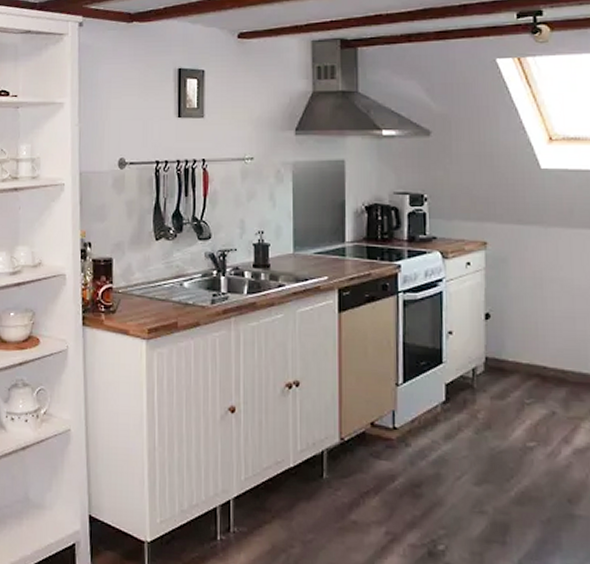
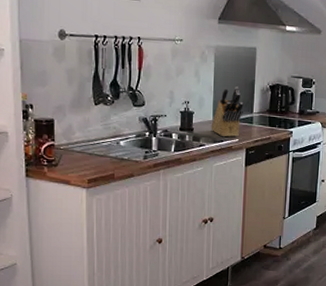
knife block: none [291,210,332,275] -> present [211,86,244,137]

